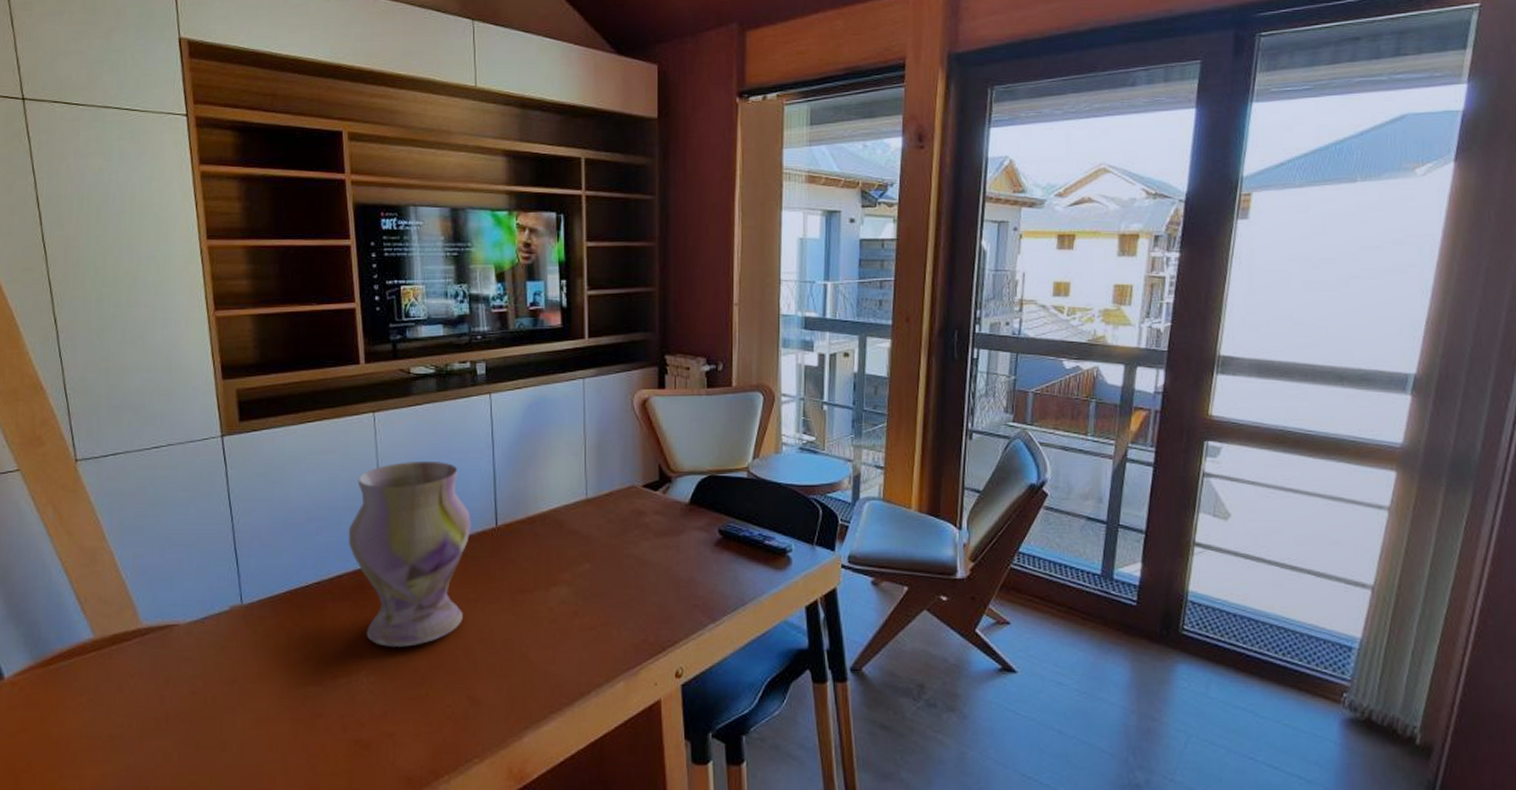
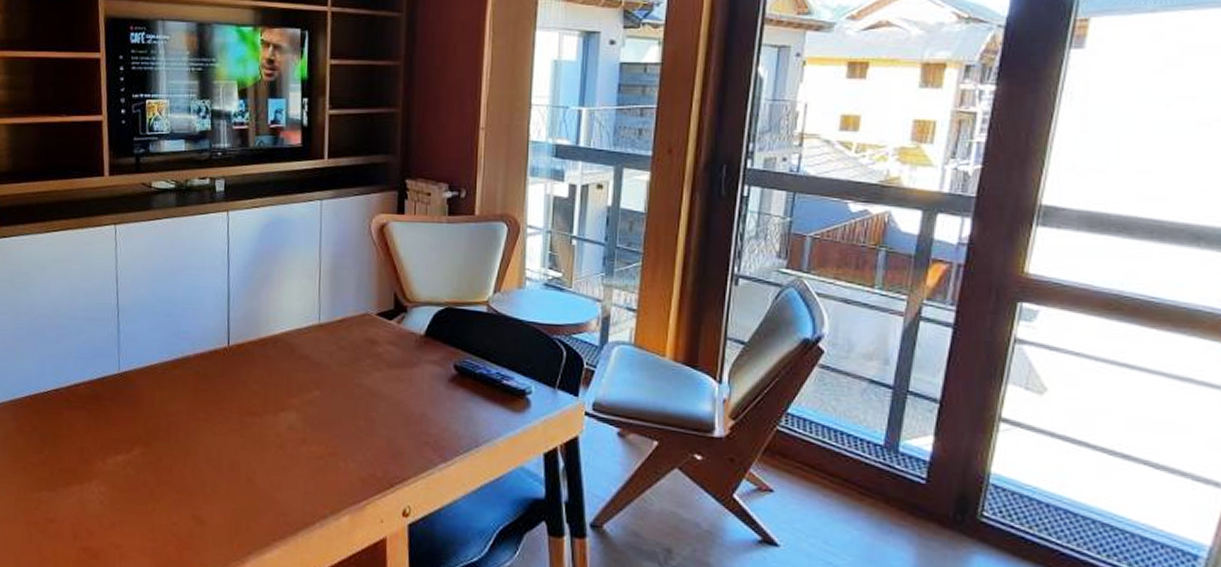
vase: present [348,460,471,647] -> none [86,275,204,461]

